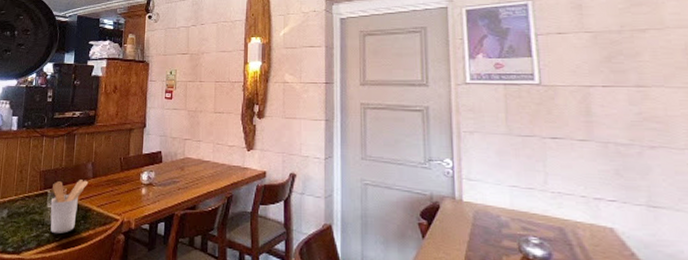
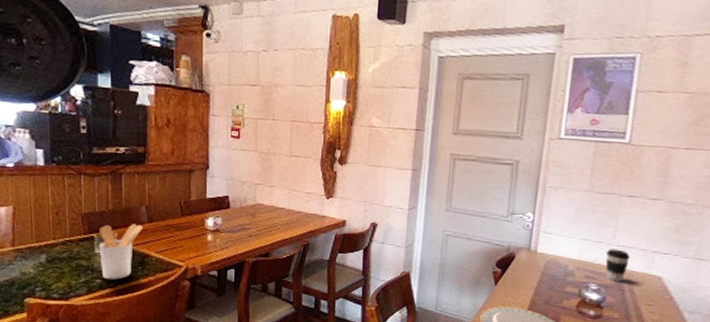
coffee cup: none [541,196,570,235] -> present [605,249,630,282]

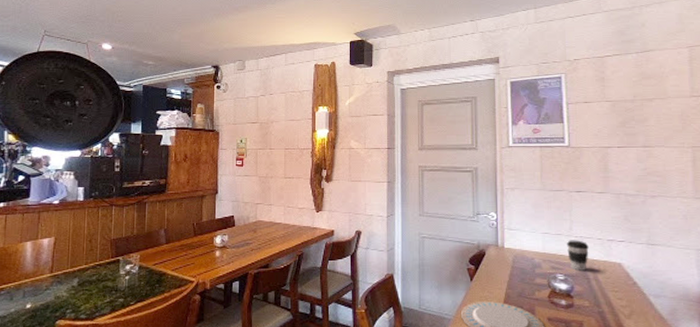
utensil holder: present [98,224,144,280] -> none [123,246,162,298]

